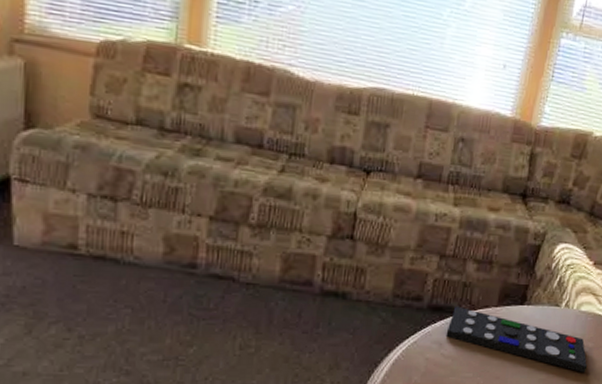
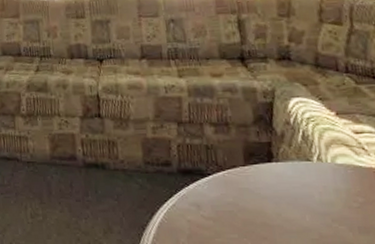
remote control: present [445,305,587,372] -> none [200,168,364,231]

